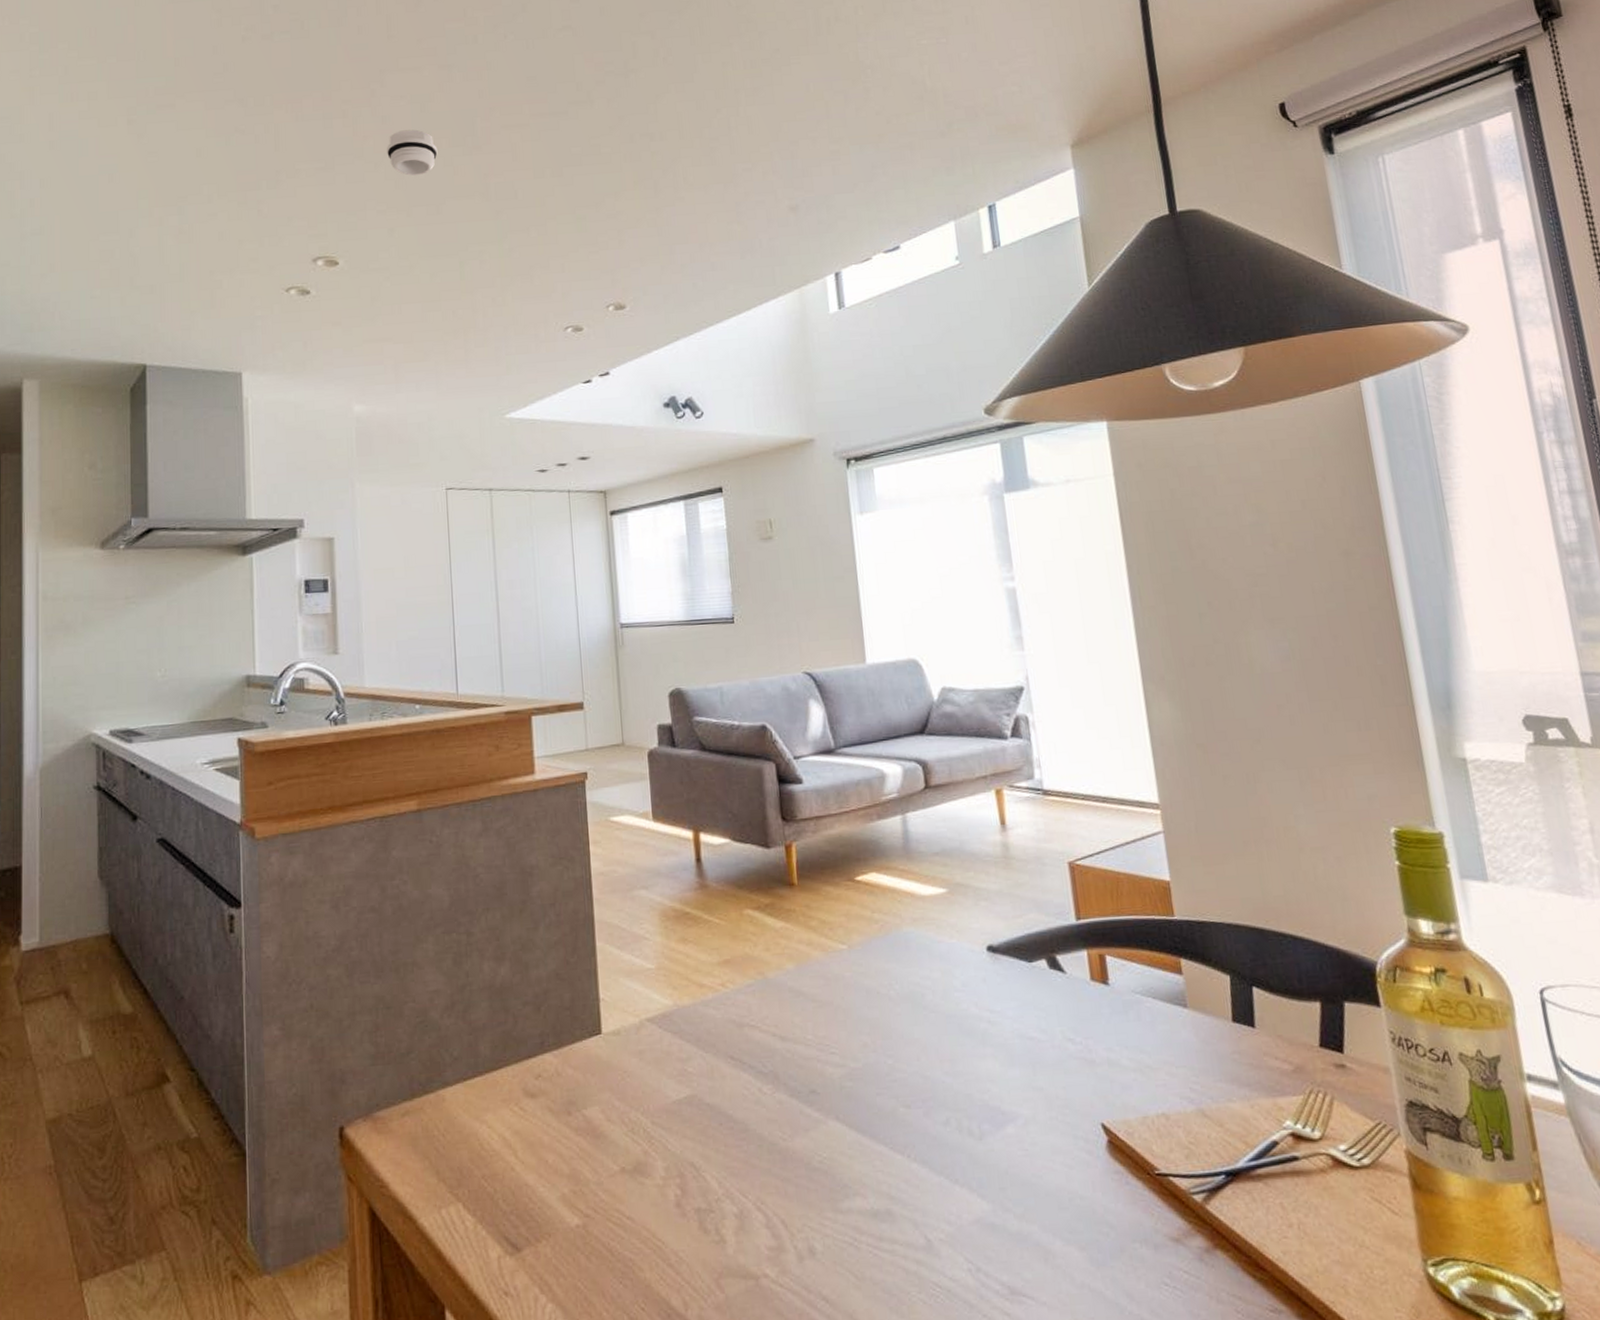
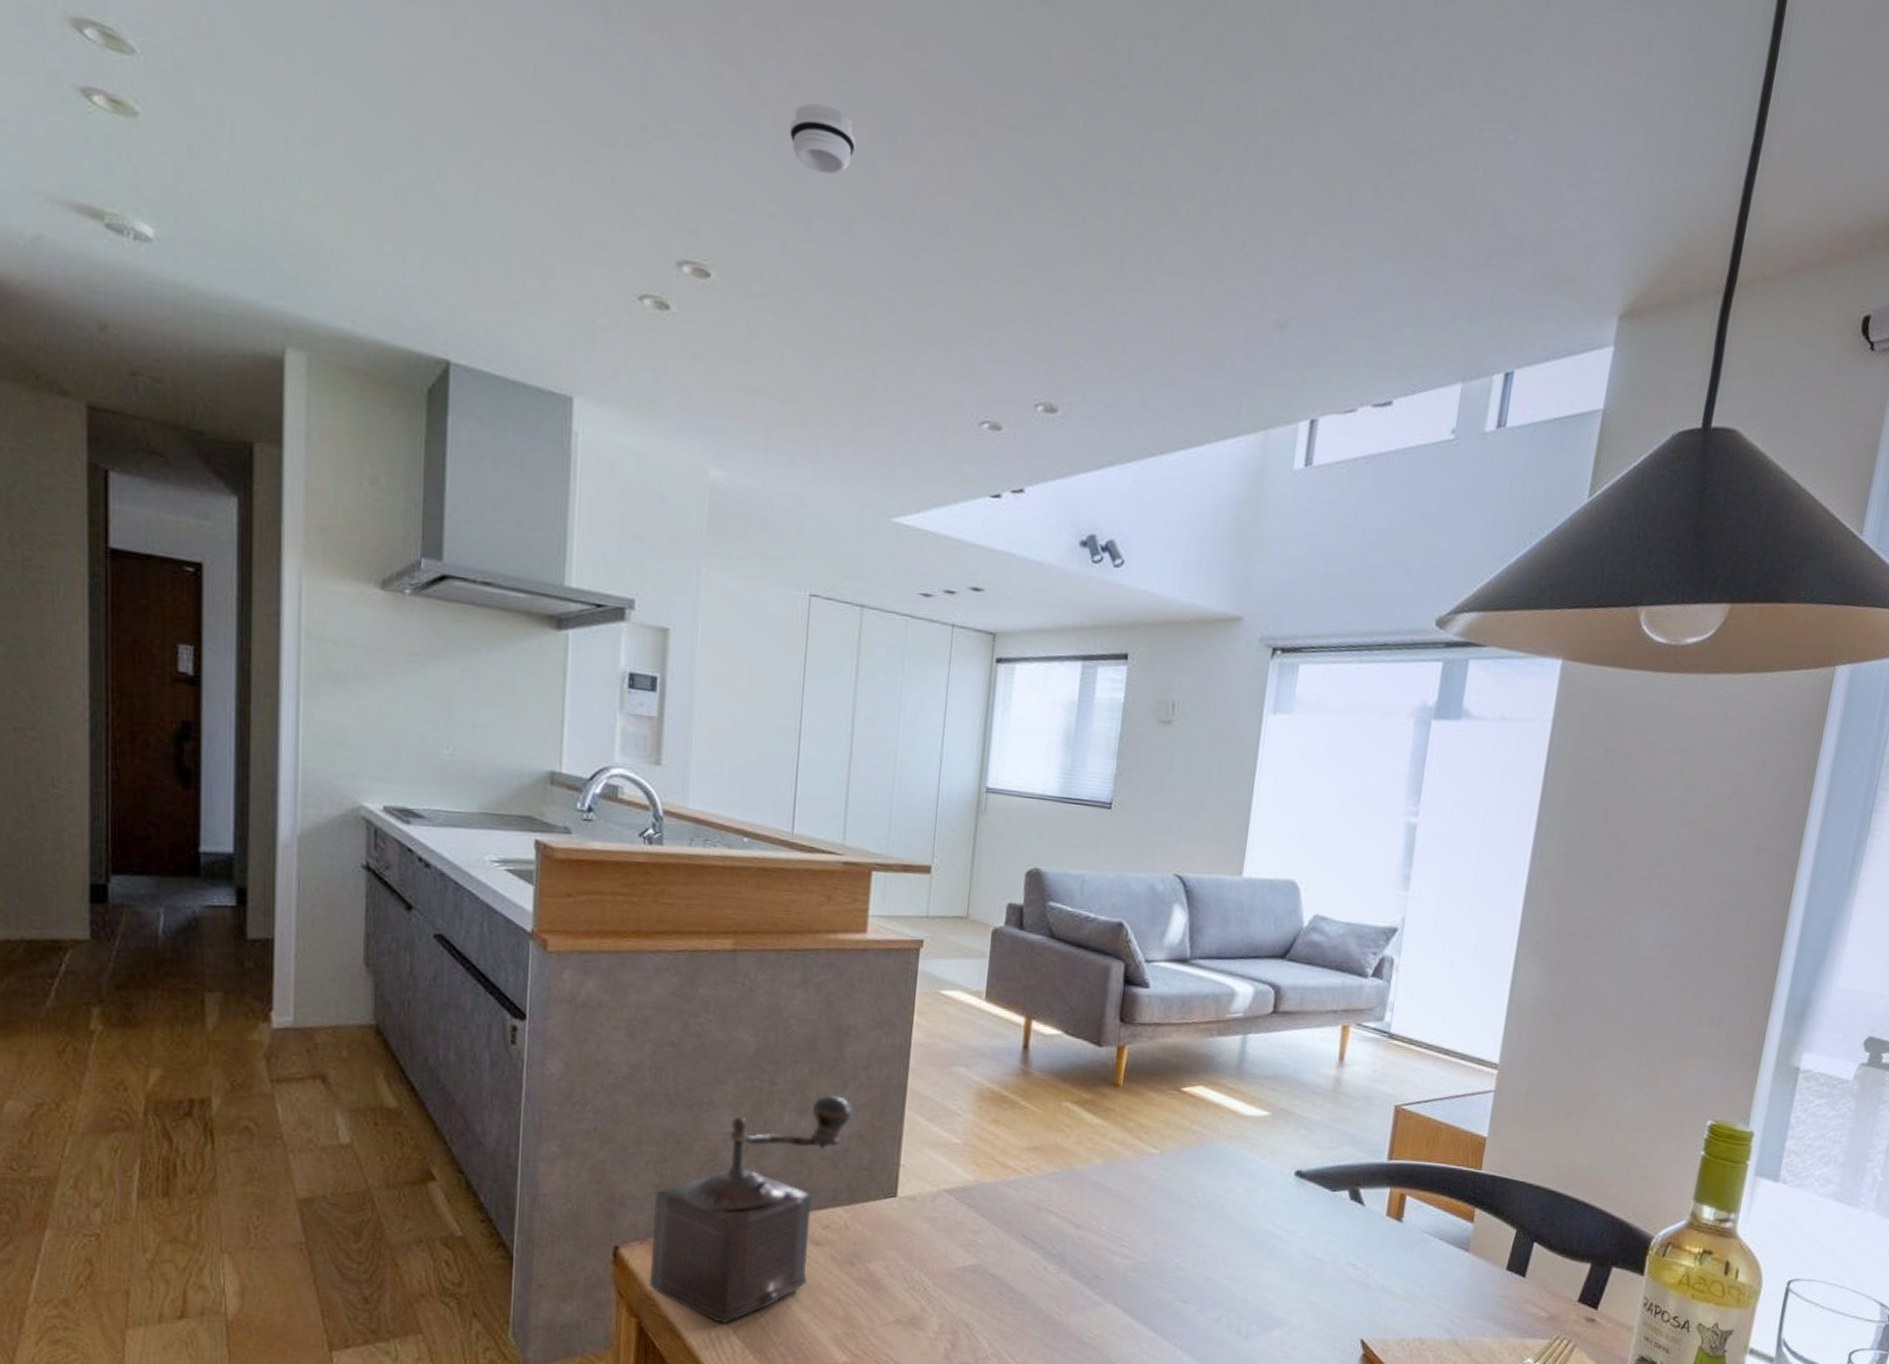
pepper mill: none [373,936,549,1197] -> present [647,1094,855,1323]

